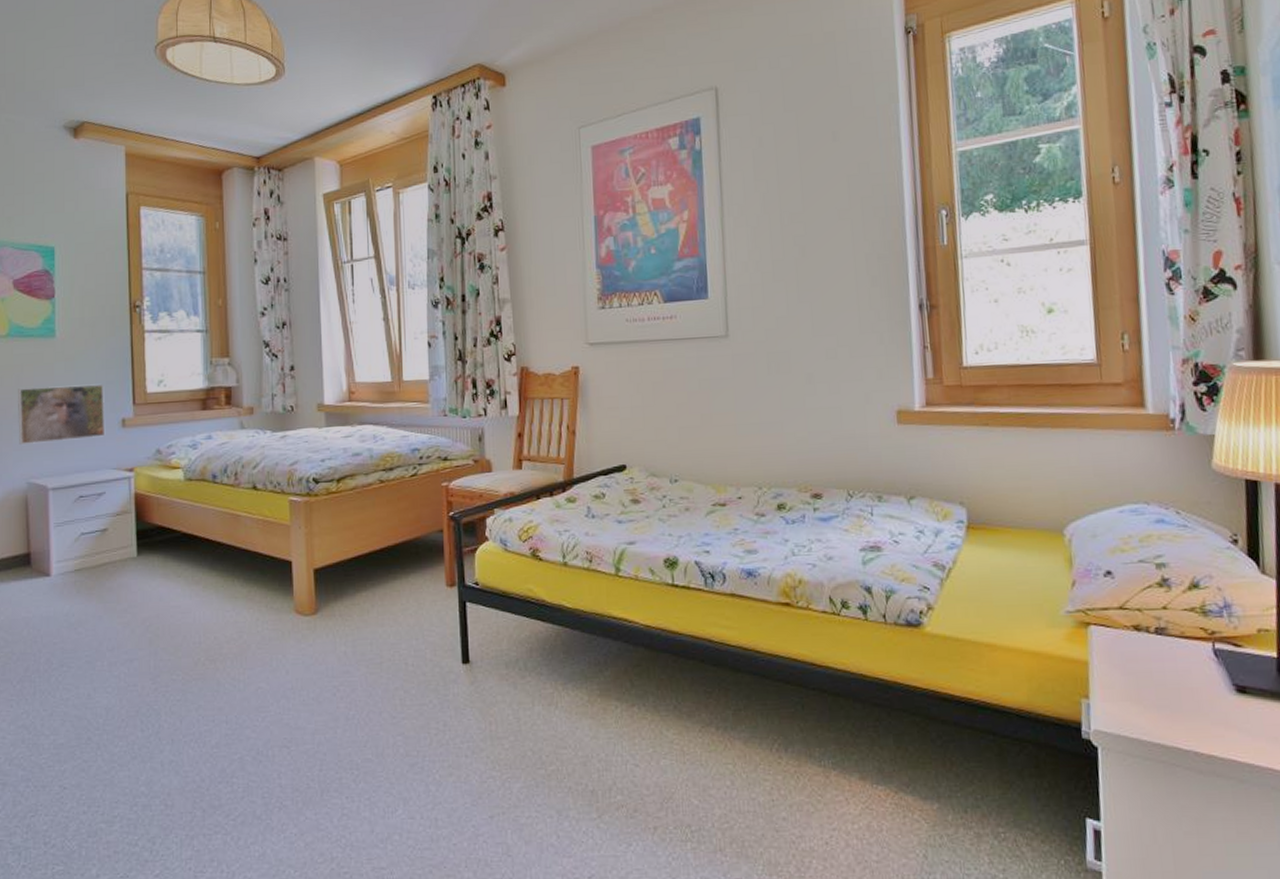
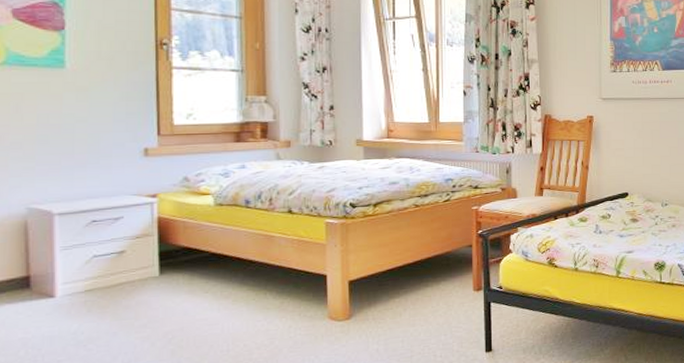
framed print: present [18,383,106,444] -> none [16,115,125,171]

